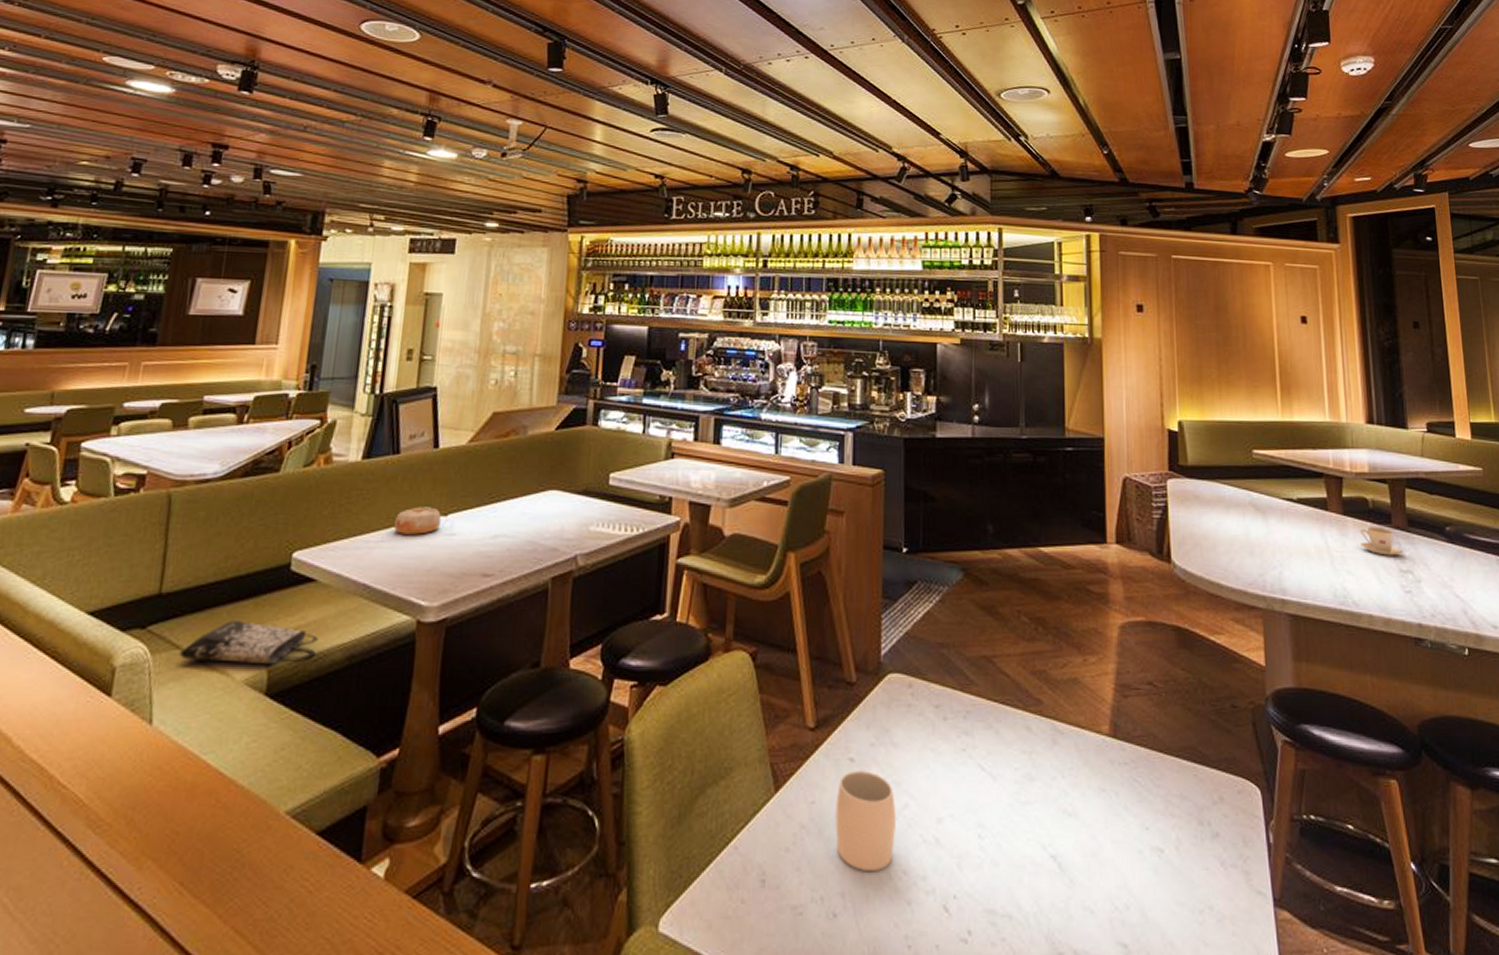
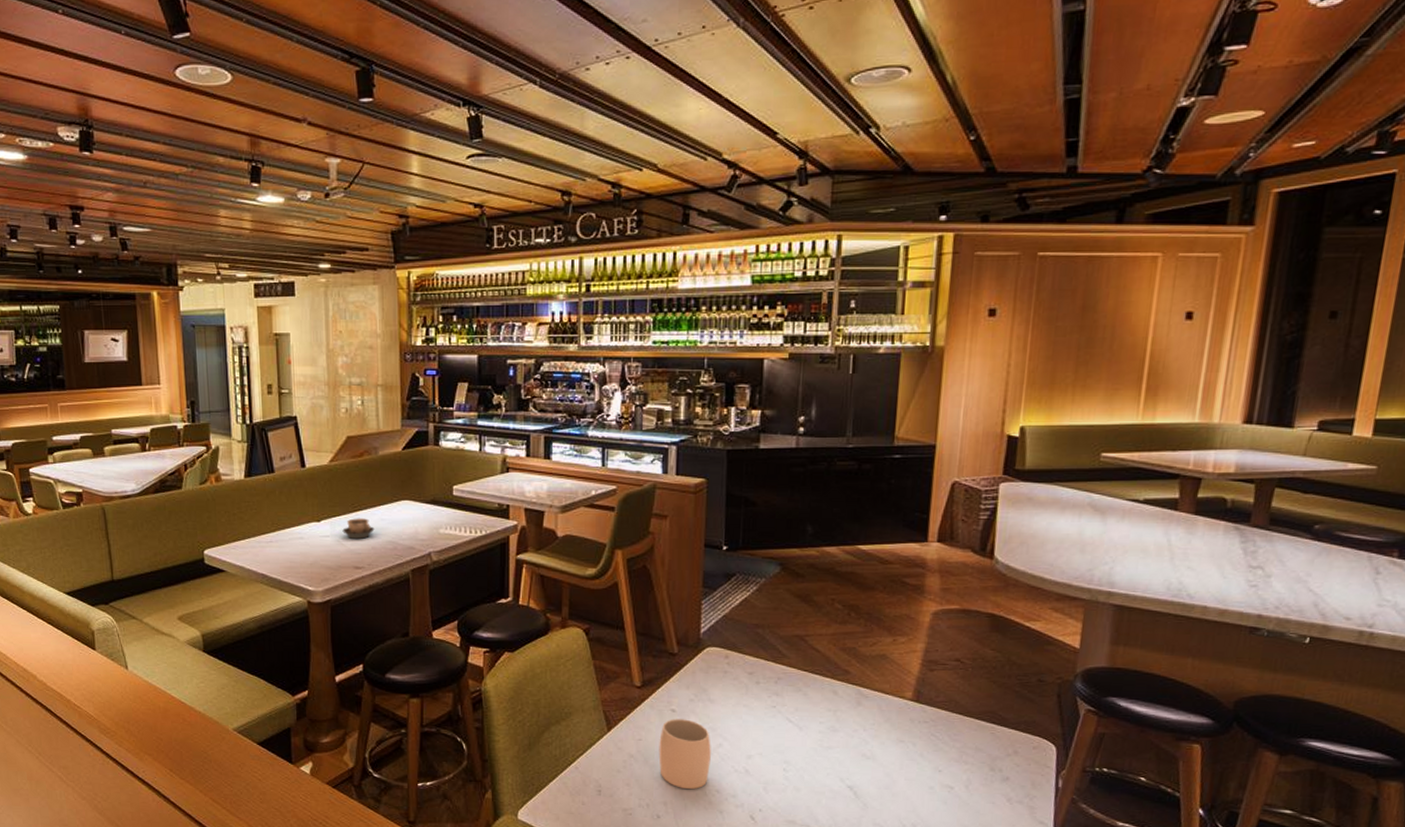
tote bag: present [179,621,318,665] -> none [136,600,235,631]
pastry: present [393,507,442,535] -> none [278,515,316,537]
cup: none [473,511,513,539] -> present [342,518,375,540]
teacup: present [1359,527,1404,556] -> none [1208,526,1258,553]

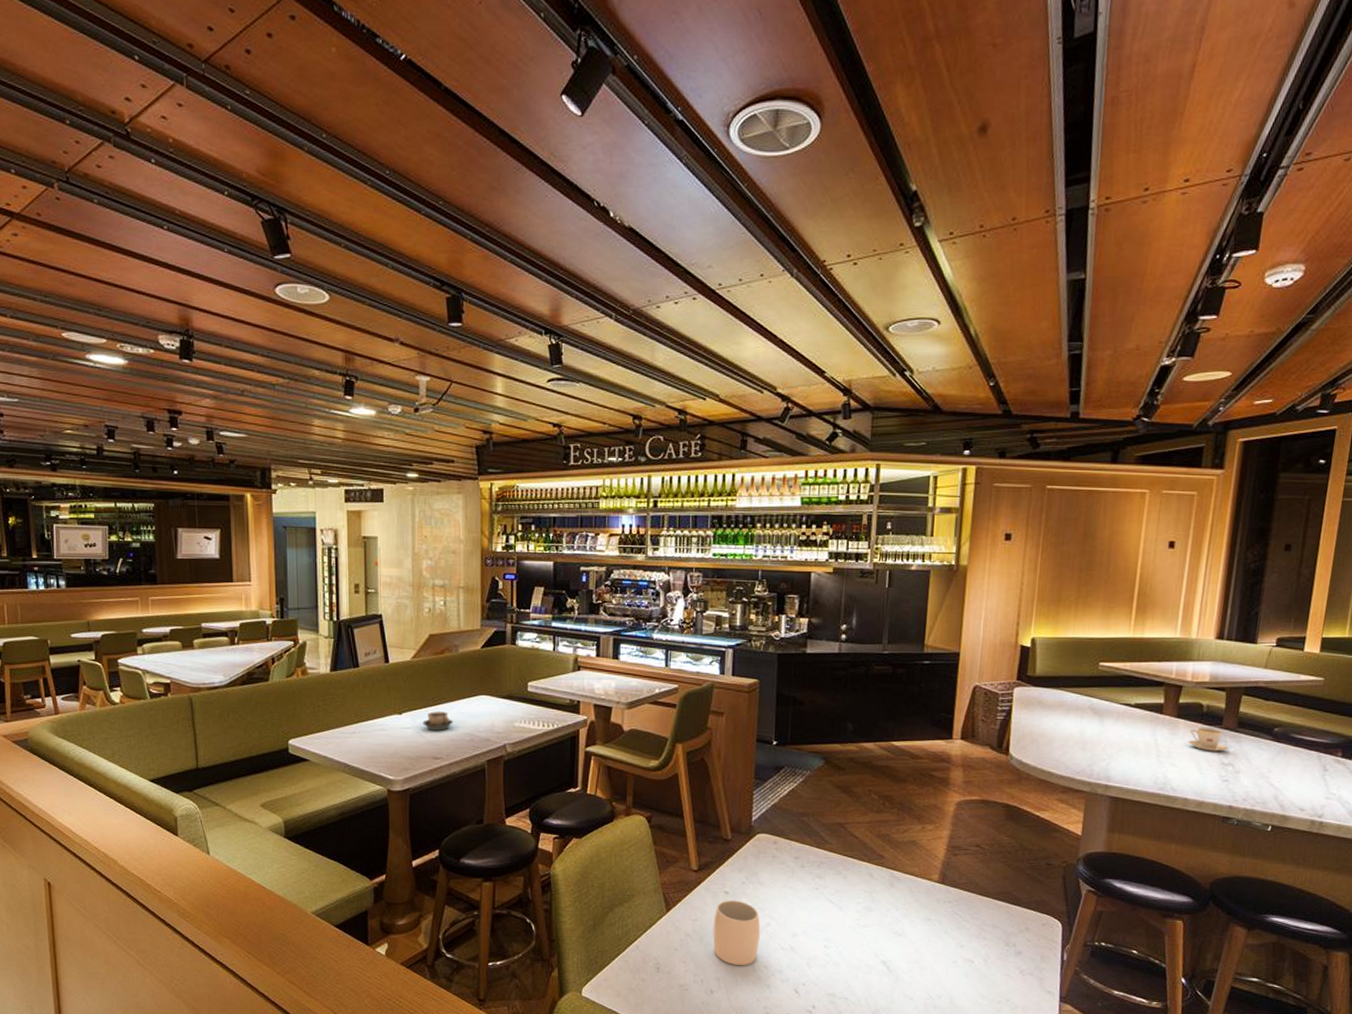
teacup: none [1208,526,1258,553] -> present [1188,728,1229,752]

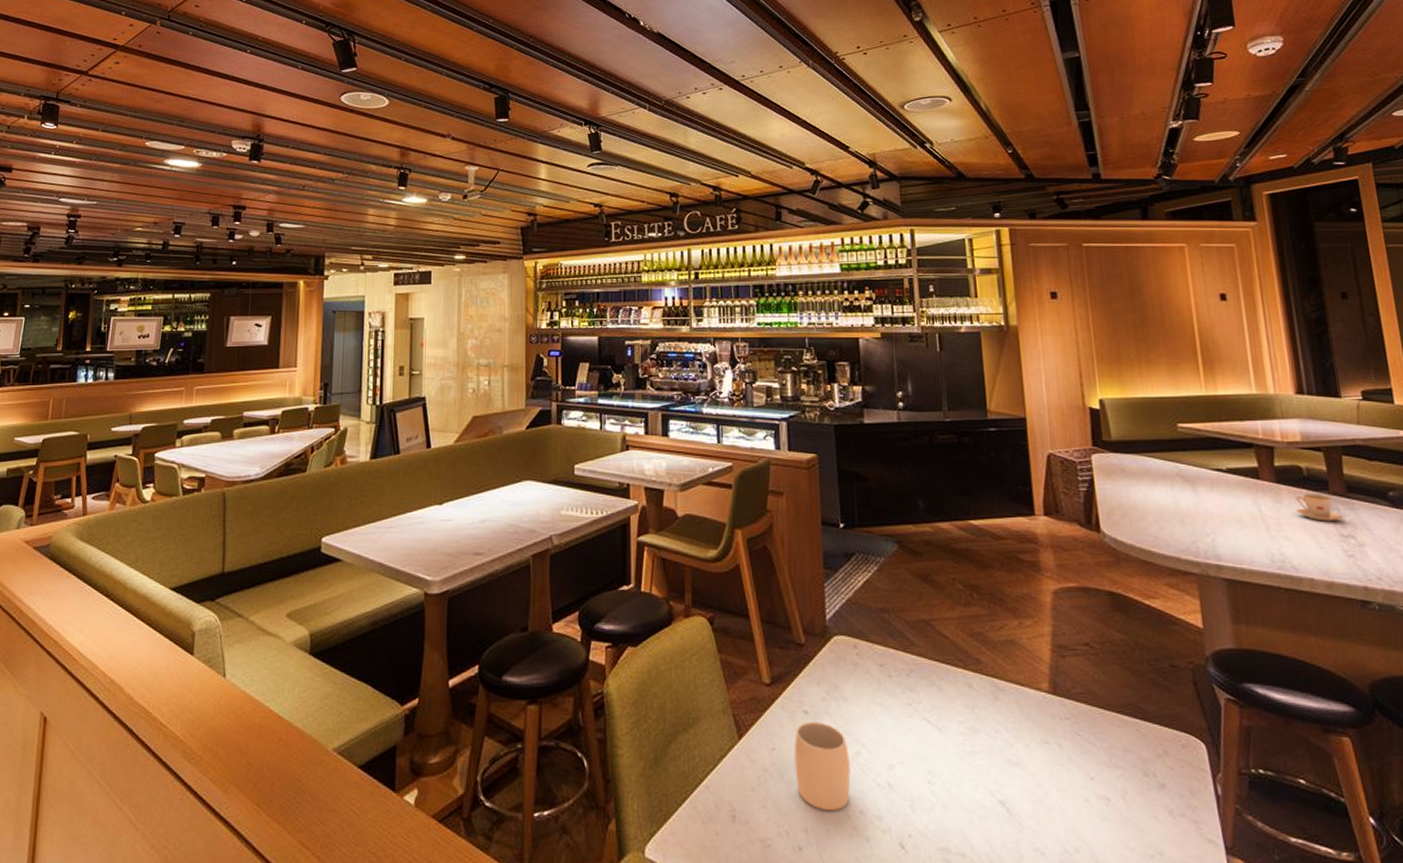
cup: present [423,711,453,732] -> none [464,500,496,524]

